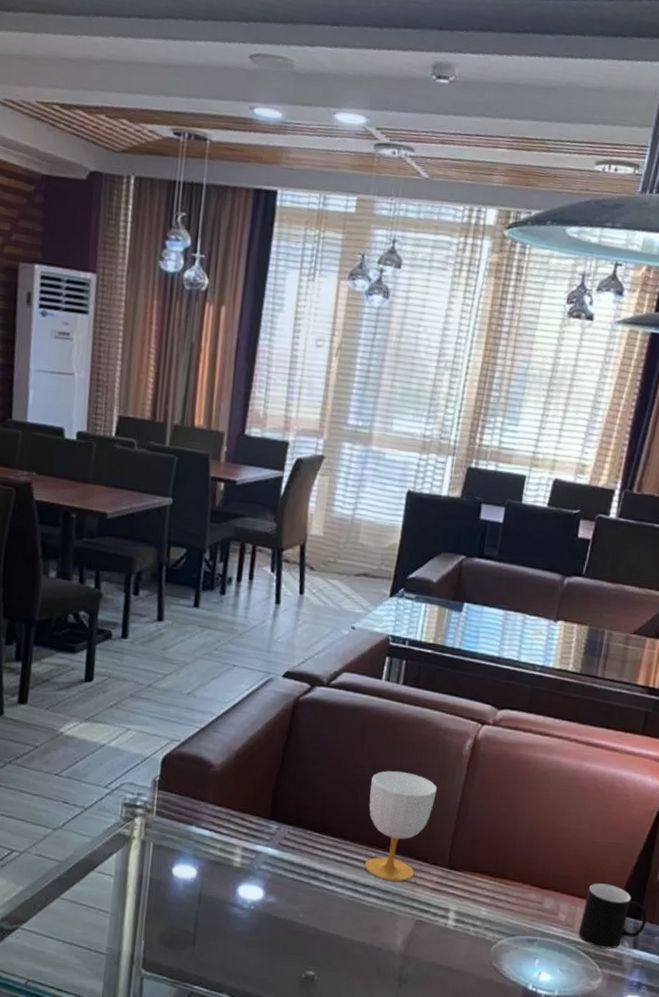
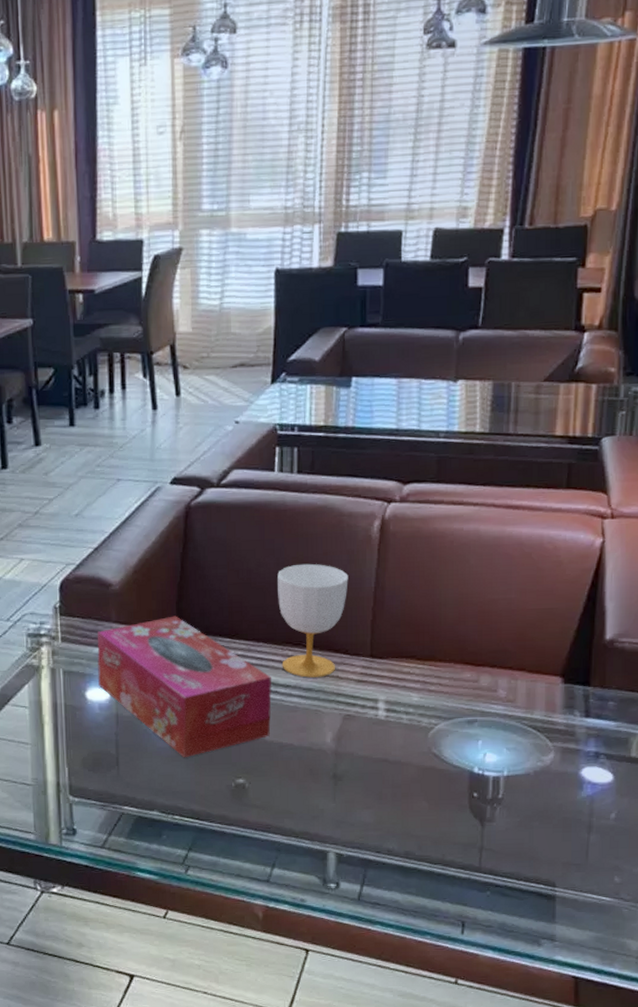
tissue box: none [186,804,353,945] -> present [97,616,272,758]
cup: present [578,883,647,949] -> none [522,652,597,721]

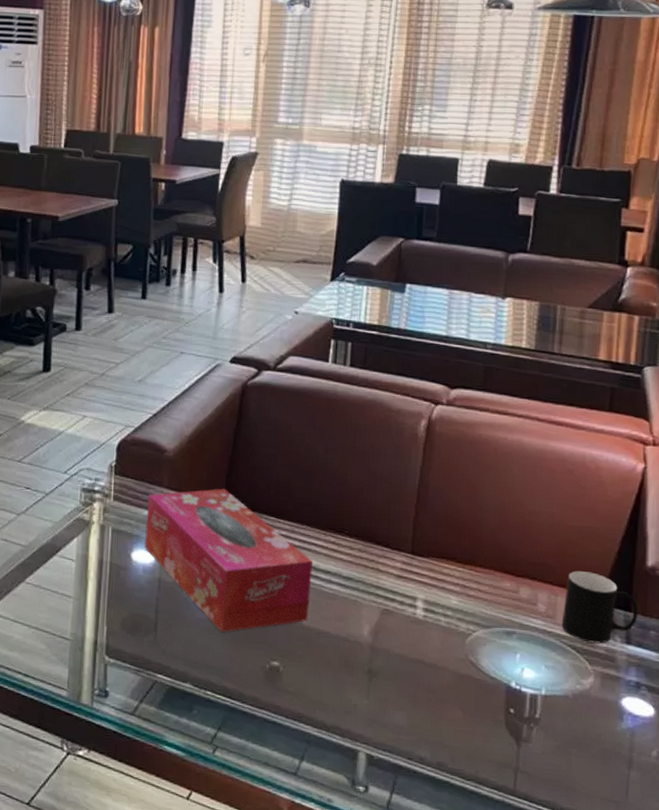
cup: present [277,563,349,678] -> none [323,453,394,568]
cup: none [522,652,597,721] -> present [561,571,638,644]

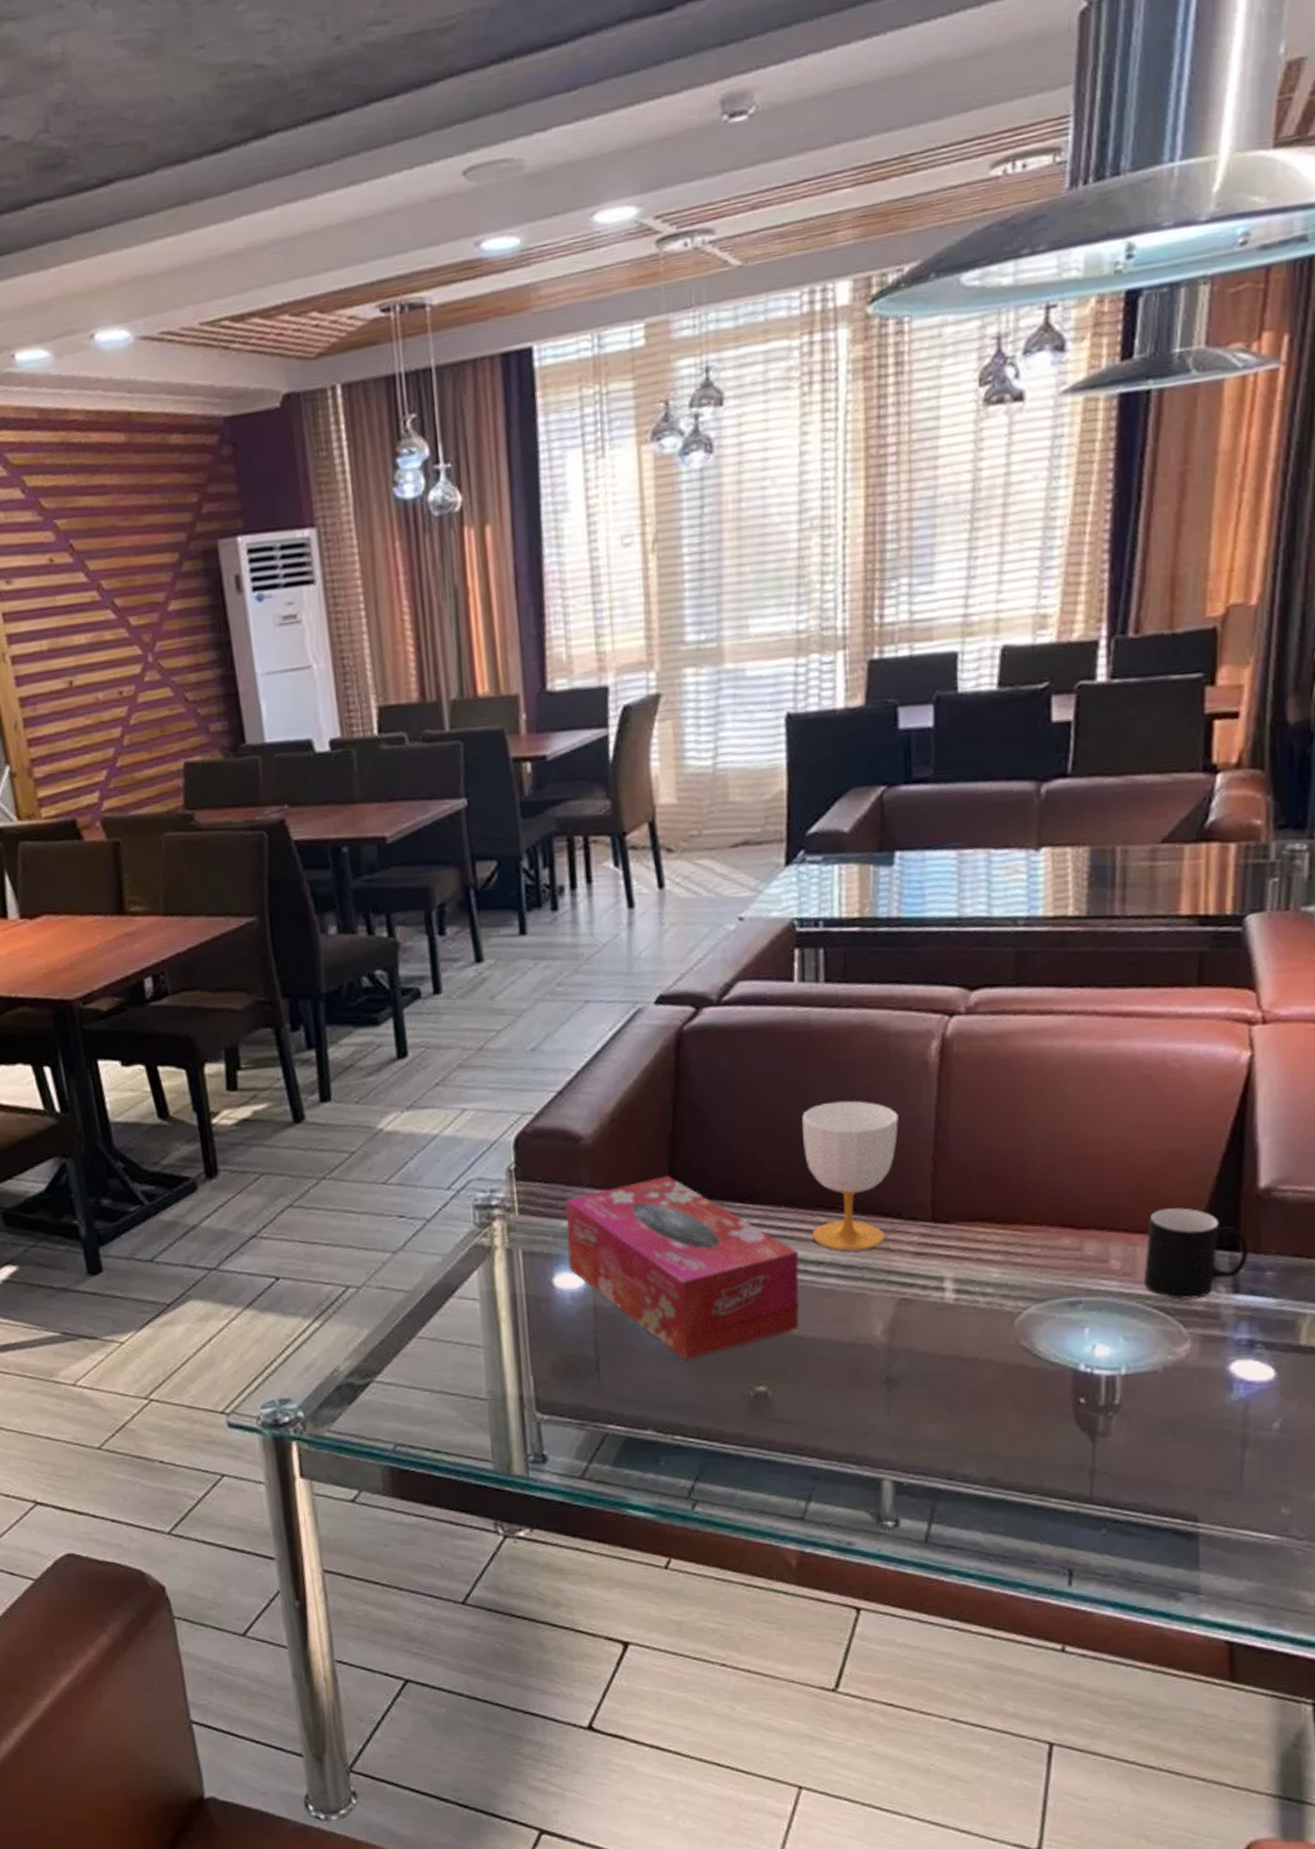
cup: none [323,453,394,568] -> present [802,1100,899,1251]

